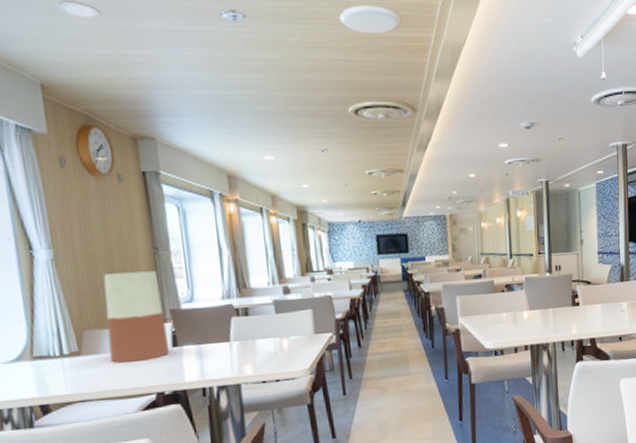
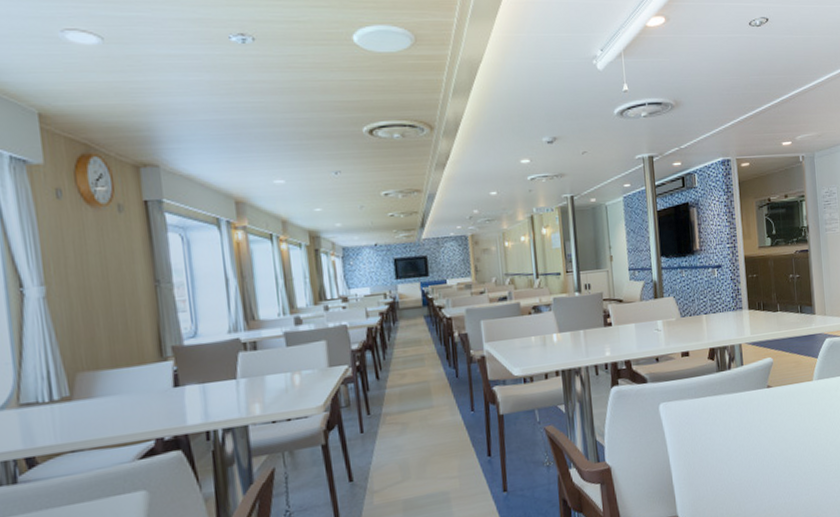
vase: present [103,271,170,363] -> none [99,305,171,408]

